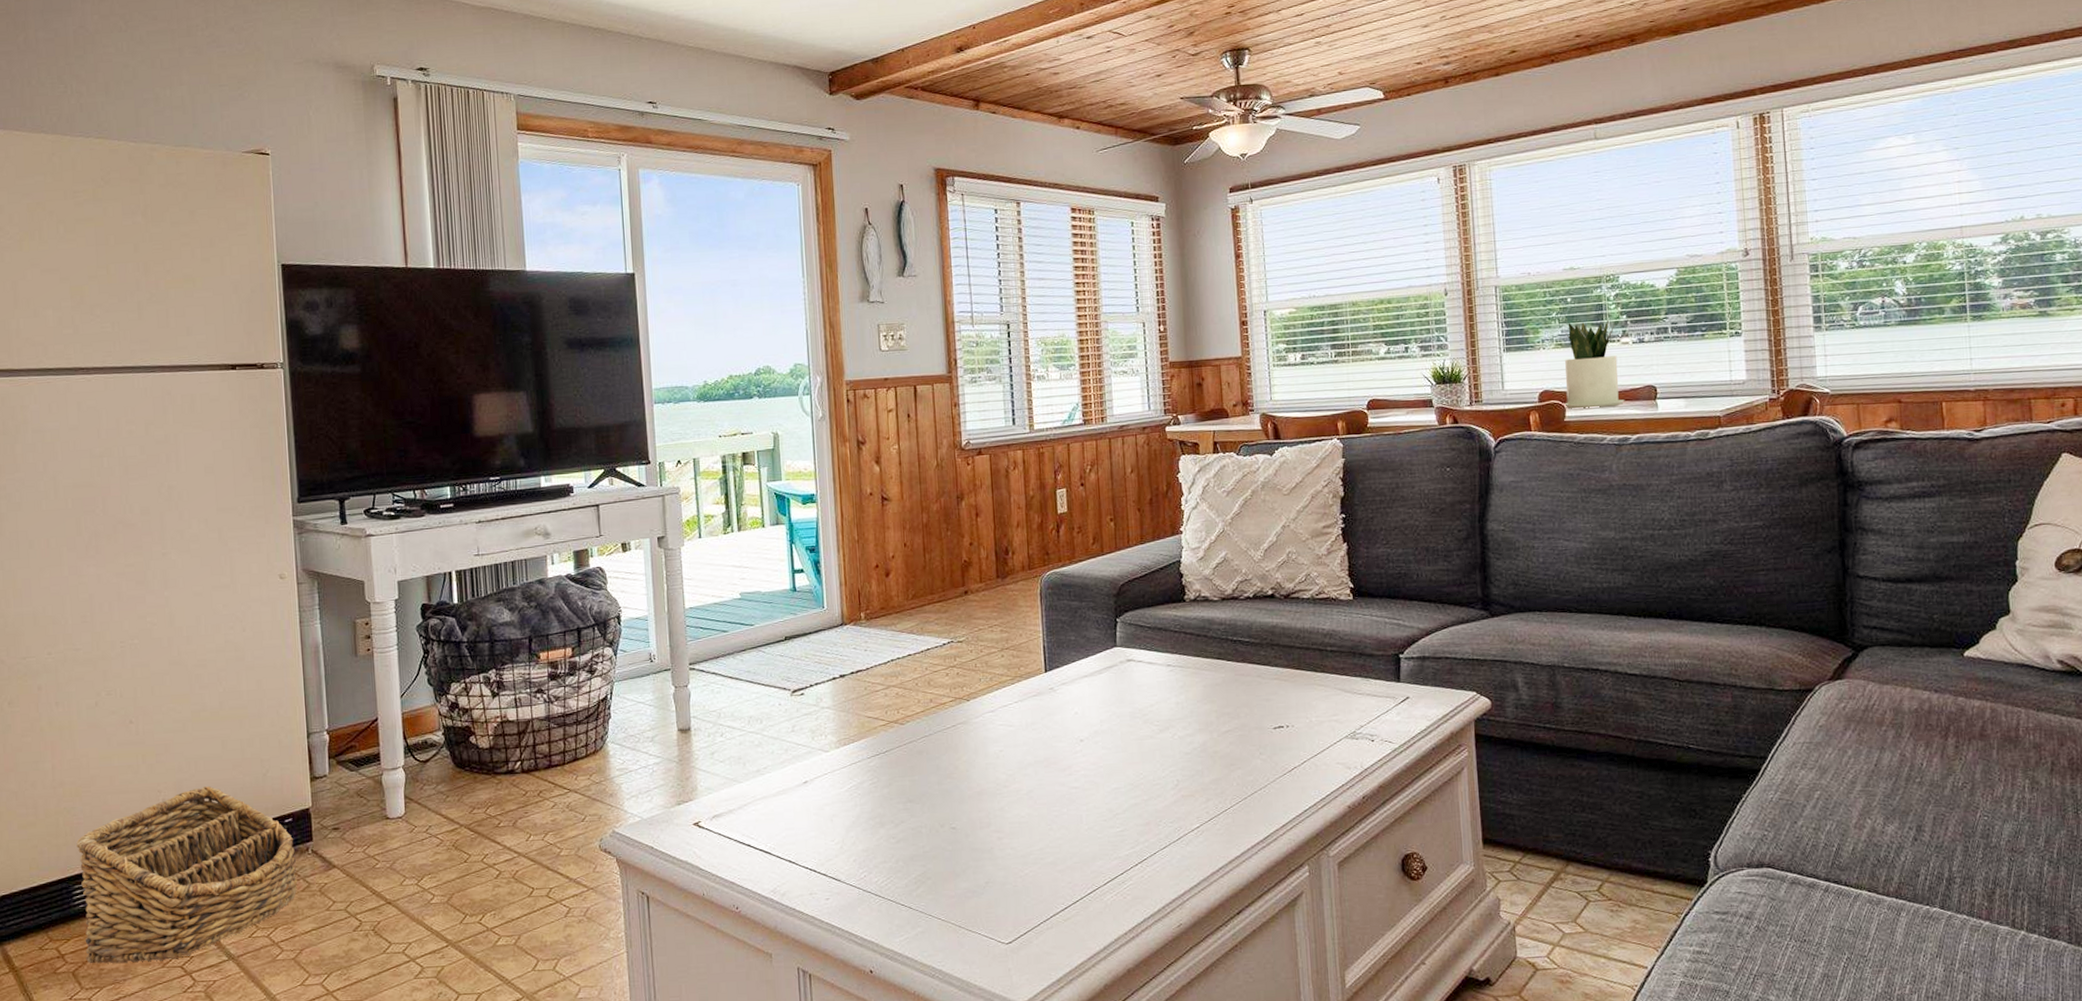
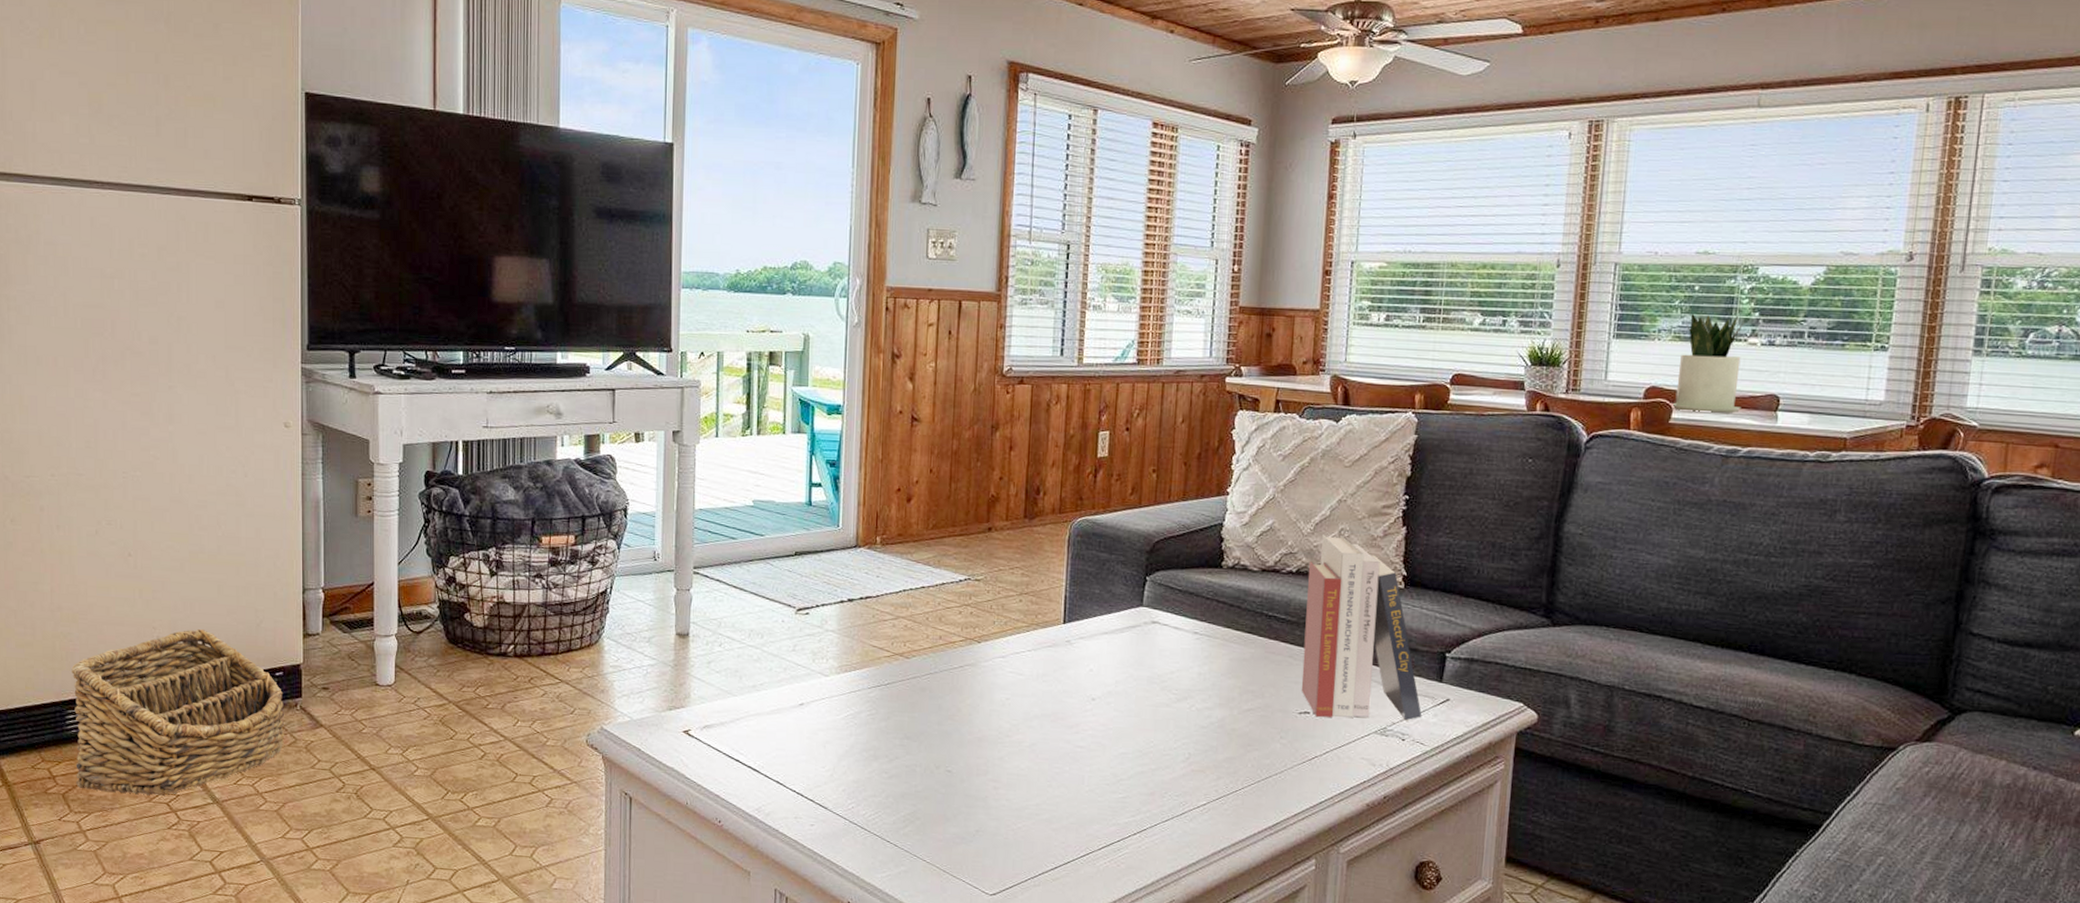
books: none [1263,558,1387,730] -> present [1301,534,1422,720]

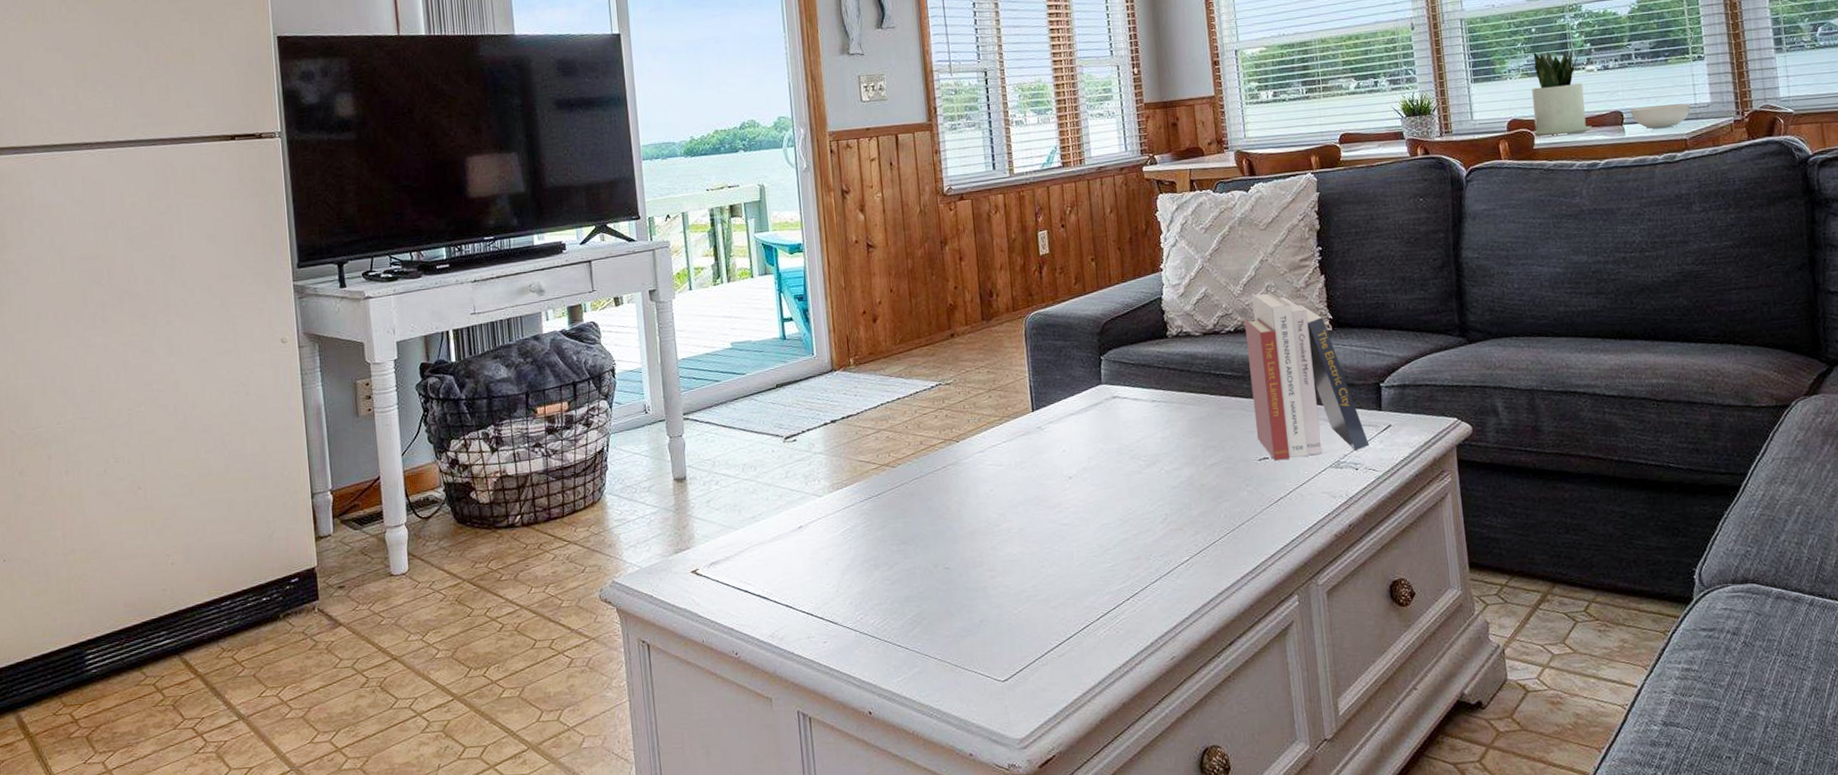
basket: present [71,628,285,796] -> none [88,548,305,728]
bowl: none [1788,394,1861,422] -> present [1630,103,1691,129]

